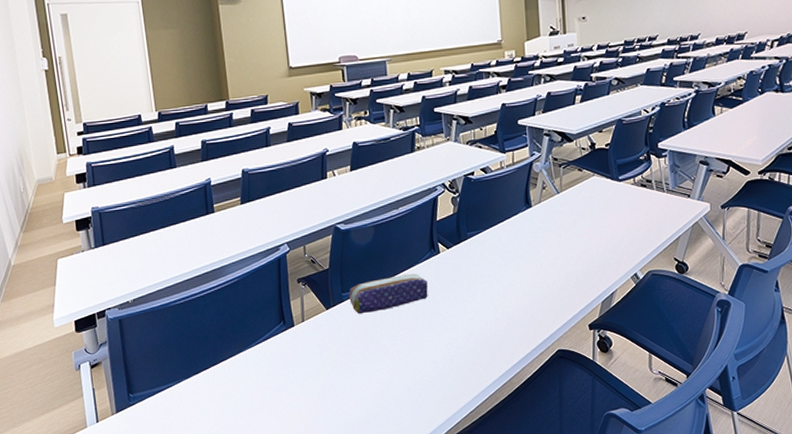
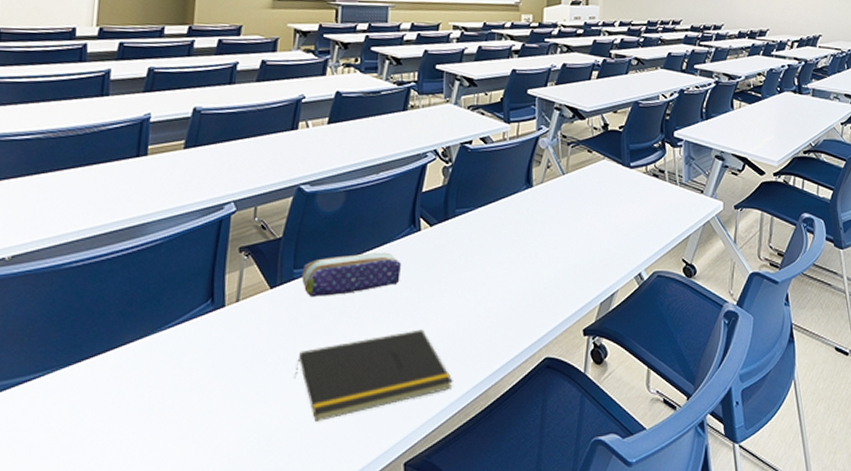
notepad: none [355,333,483,410] -> present [293,329,453,423]

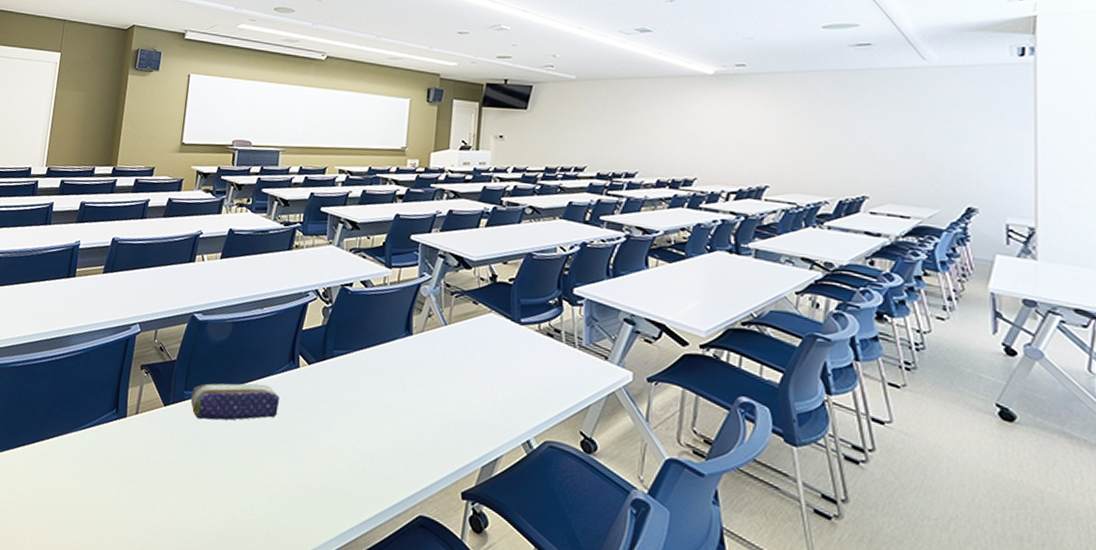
notepad: present [293,329,453,423] -> none [178,465,324,539]

